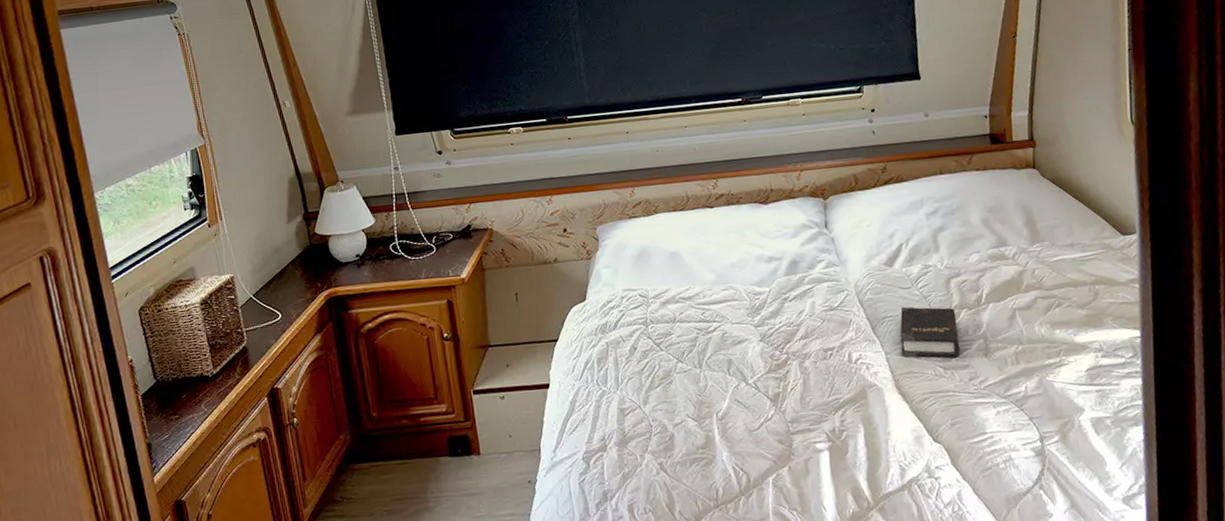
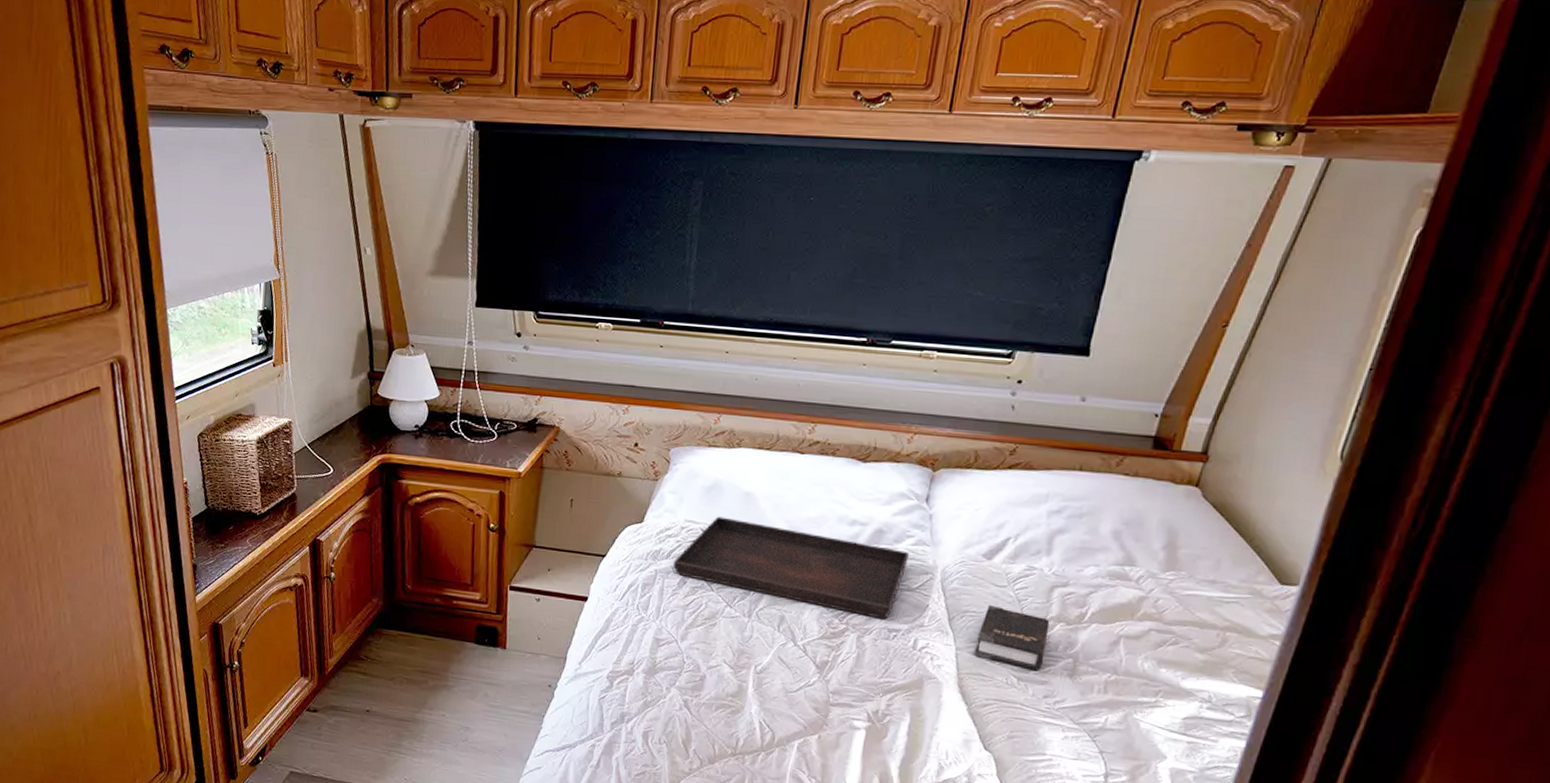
serving tray: none [620,275,824,343] -> present [672,516,909,620]

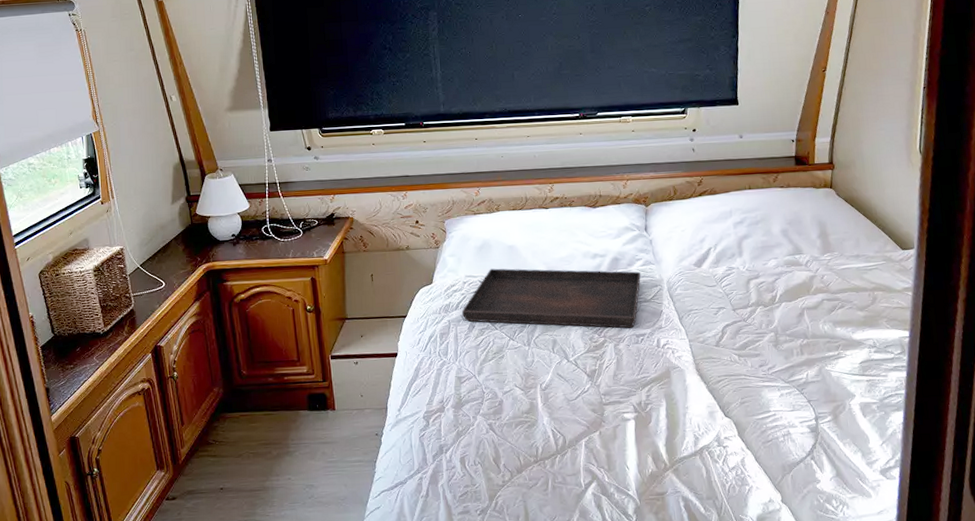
hardback book: present [974,604,1050,671] -> none [703,301,754,347]

